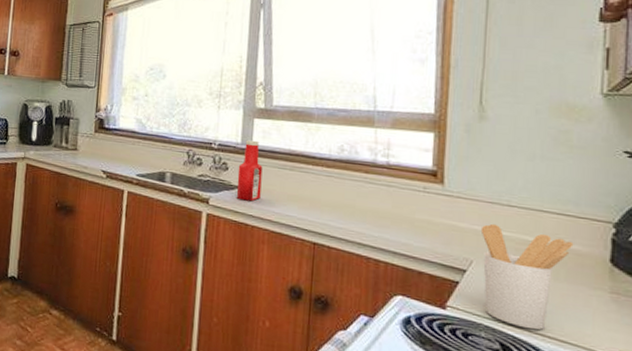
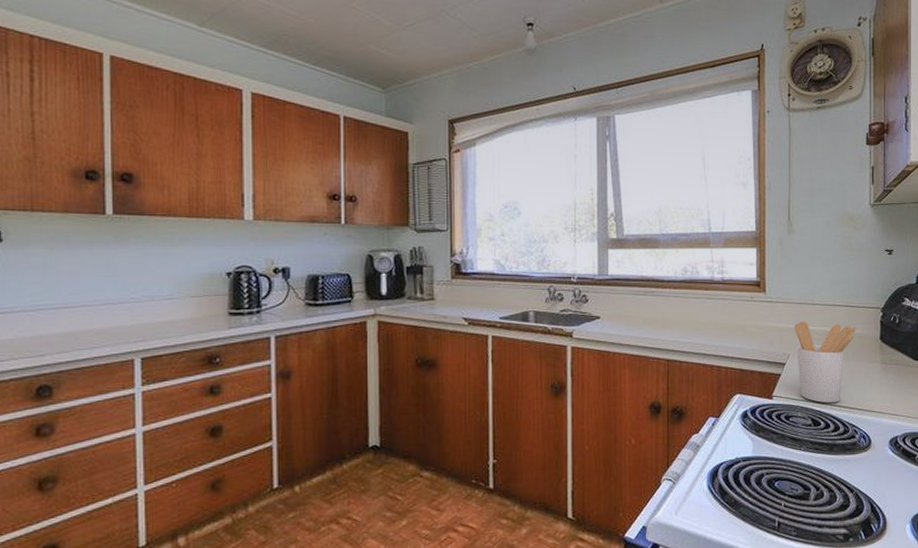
ketchup bottle: present [236,139,263,202] -> none [597,270,619,330]

